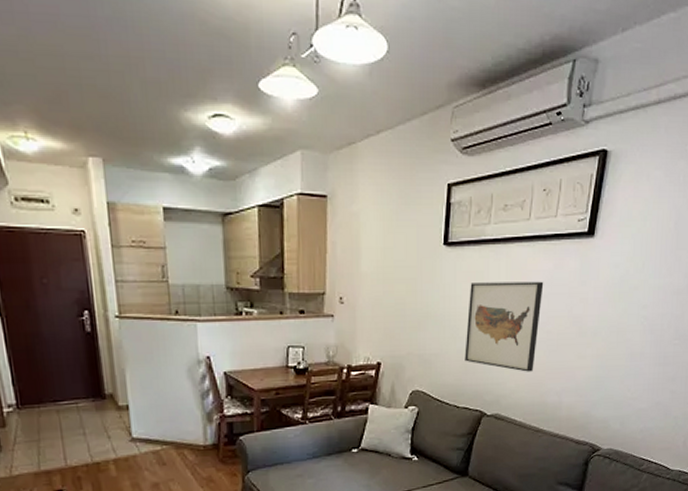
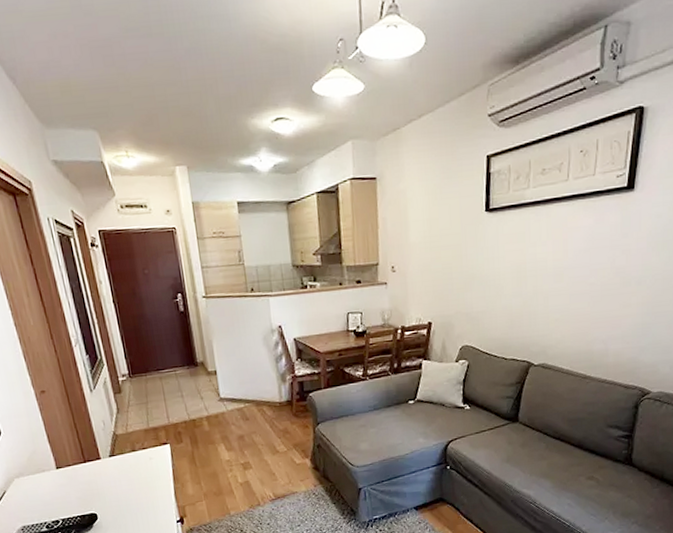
wall art: present [465,281,544,372] -> none [510,237,585,323]

